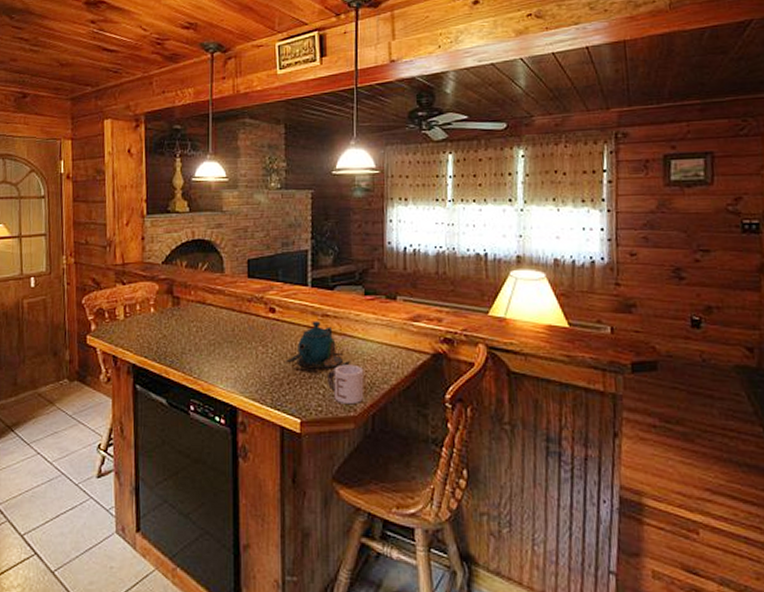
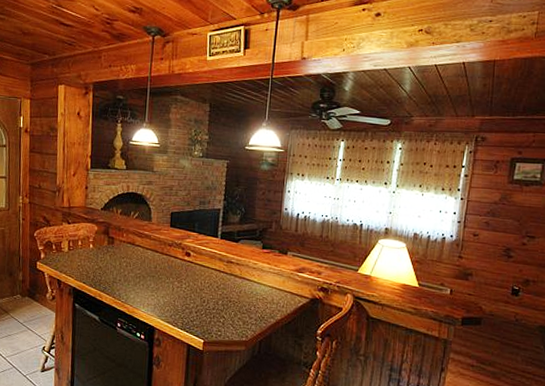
teapot: present [286,320,350,374] -> none [196,265,246,307]
mug: present [326,364,364,405] -> none [226,301,256,332]

